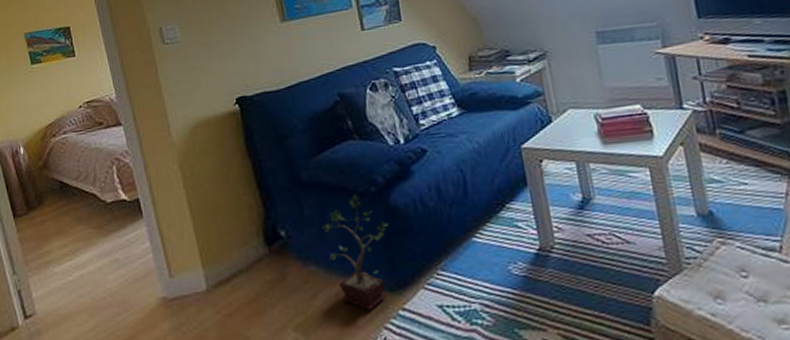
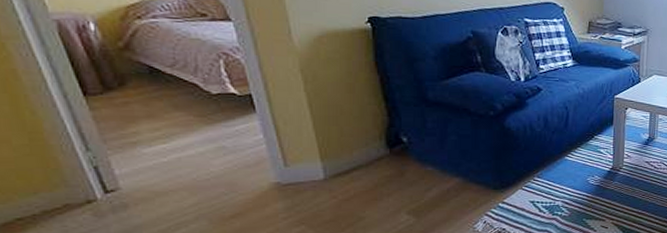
potted plant: present [322,194,388,311] -> none [442,115,500,202]

